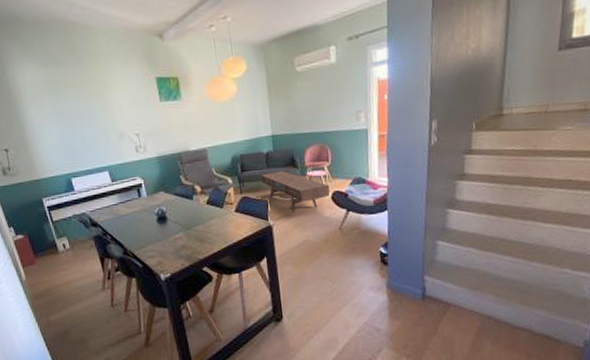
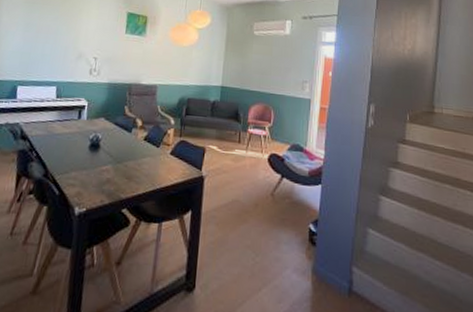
coffee table: present [261,170,330,212] -> none [203,121,268,167]

